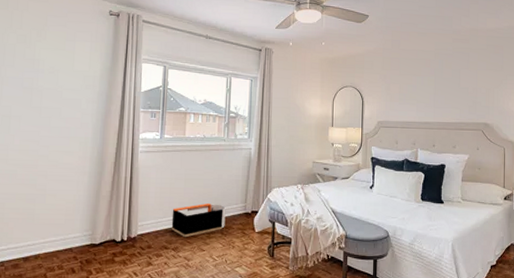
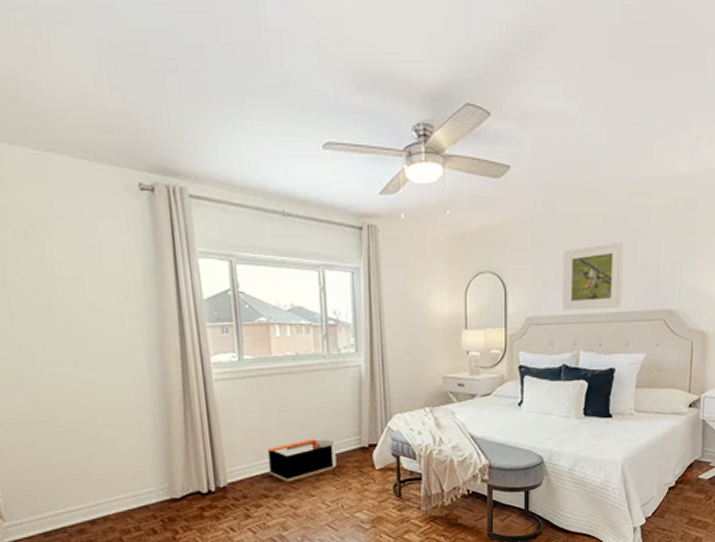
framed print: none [405,72,451,119] -> present [562,242,624,311]

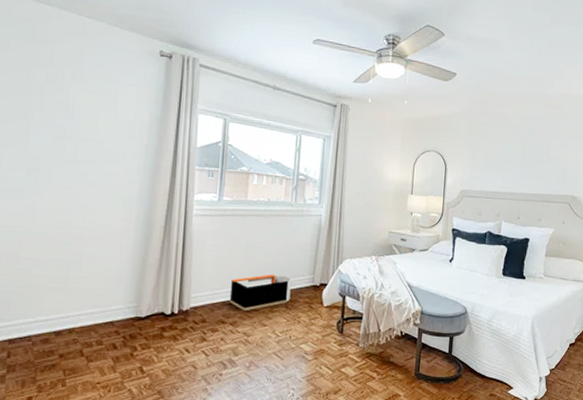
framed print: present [562,242,624,311] -> none [490,139,540,190]

